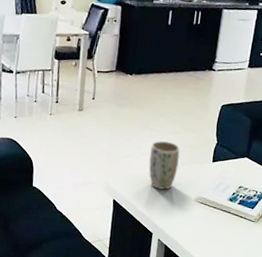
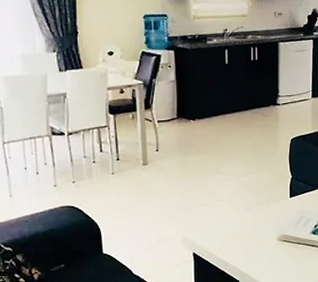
plant pot: present [148,141,180,190] -> none [224,184,257,234]

